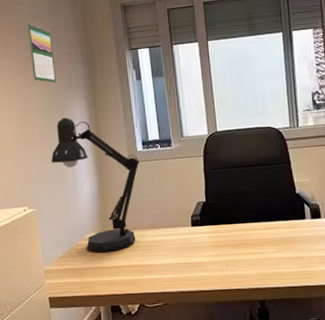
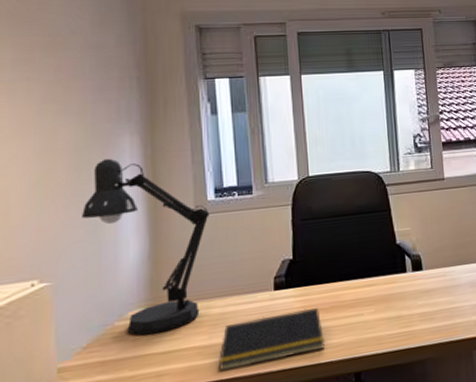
calendar: present [26,22,56,84] -> none [59,36,98,115]
notepad: none [152,243,235,286] -> present [219,308,326,372]

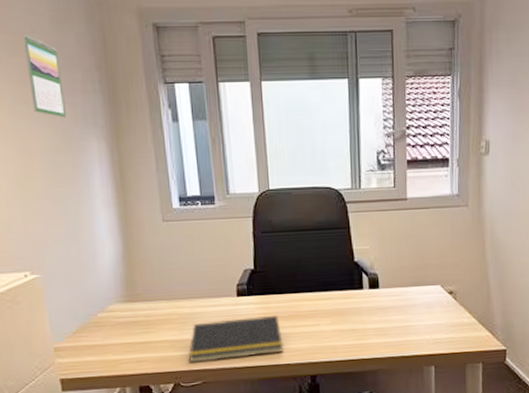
calendar: none [59,36,98,115] -> present [22,34,66,118]
desk lamp: present [82,158,209,336] -> none [61,162,175,327]

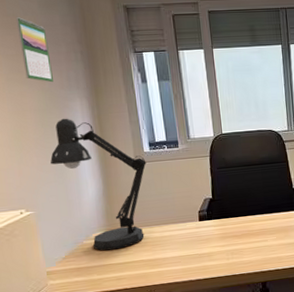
desk lamp: none [61,162,175,327] -> present [50,118,146,251]
notepad: present [189,315,284,363] -> none [161,235,239,278]

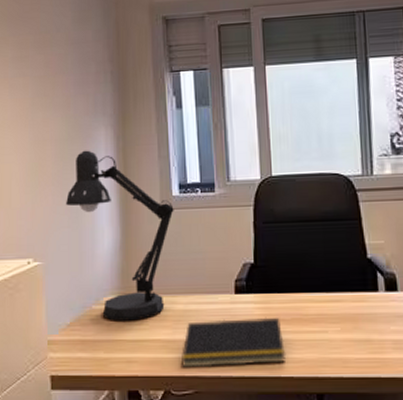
calendar: present [15,16,53,83] -> none [48,33,79,108]
notepad: none [161,235,239,278] -> present [182,317,286,368]

